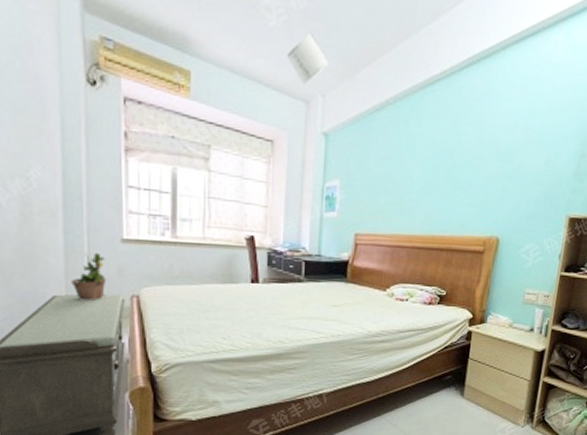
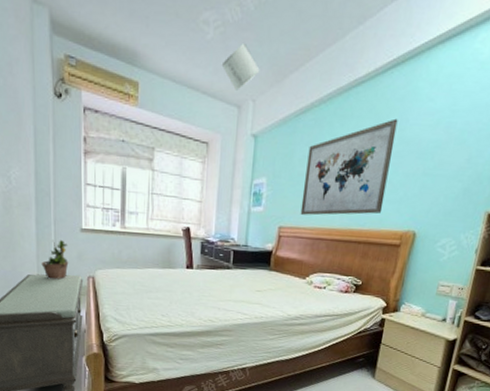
wall art: none [378,119,476,221] -> present [300,118,398,216]

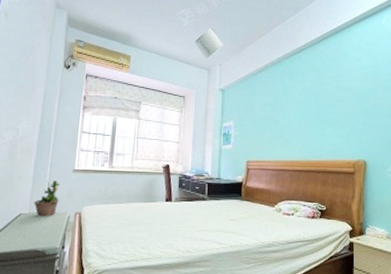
wall art: present [300,118,398,216] -> none [264,73,335,150]

